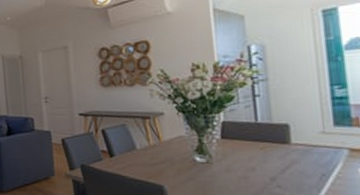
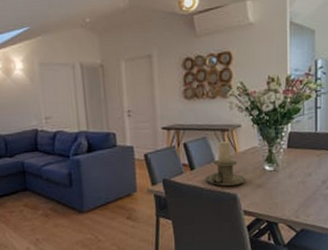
candle holder: none [127,128,174,177] -> present [206,141,247,187]

